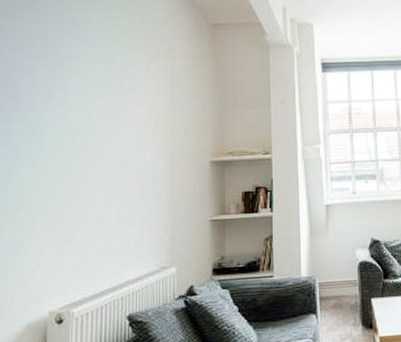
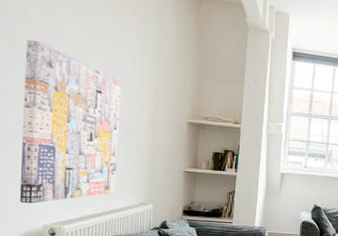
wall art: none [22,98,134,288] -> present [19,39,121,204]

